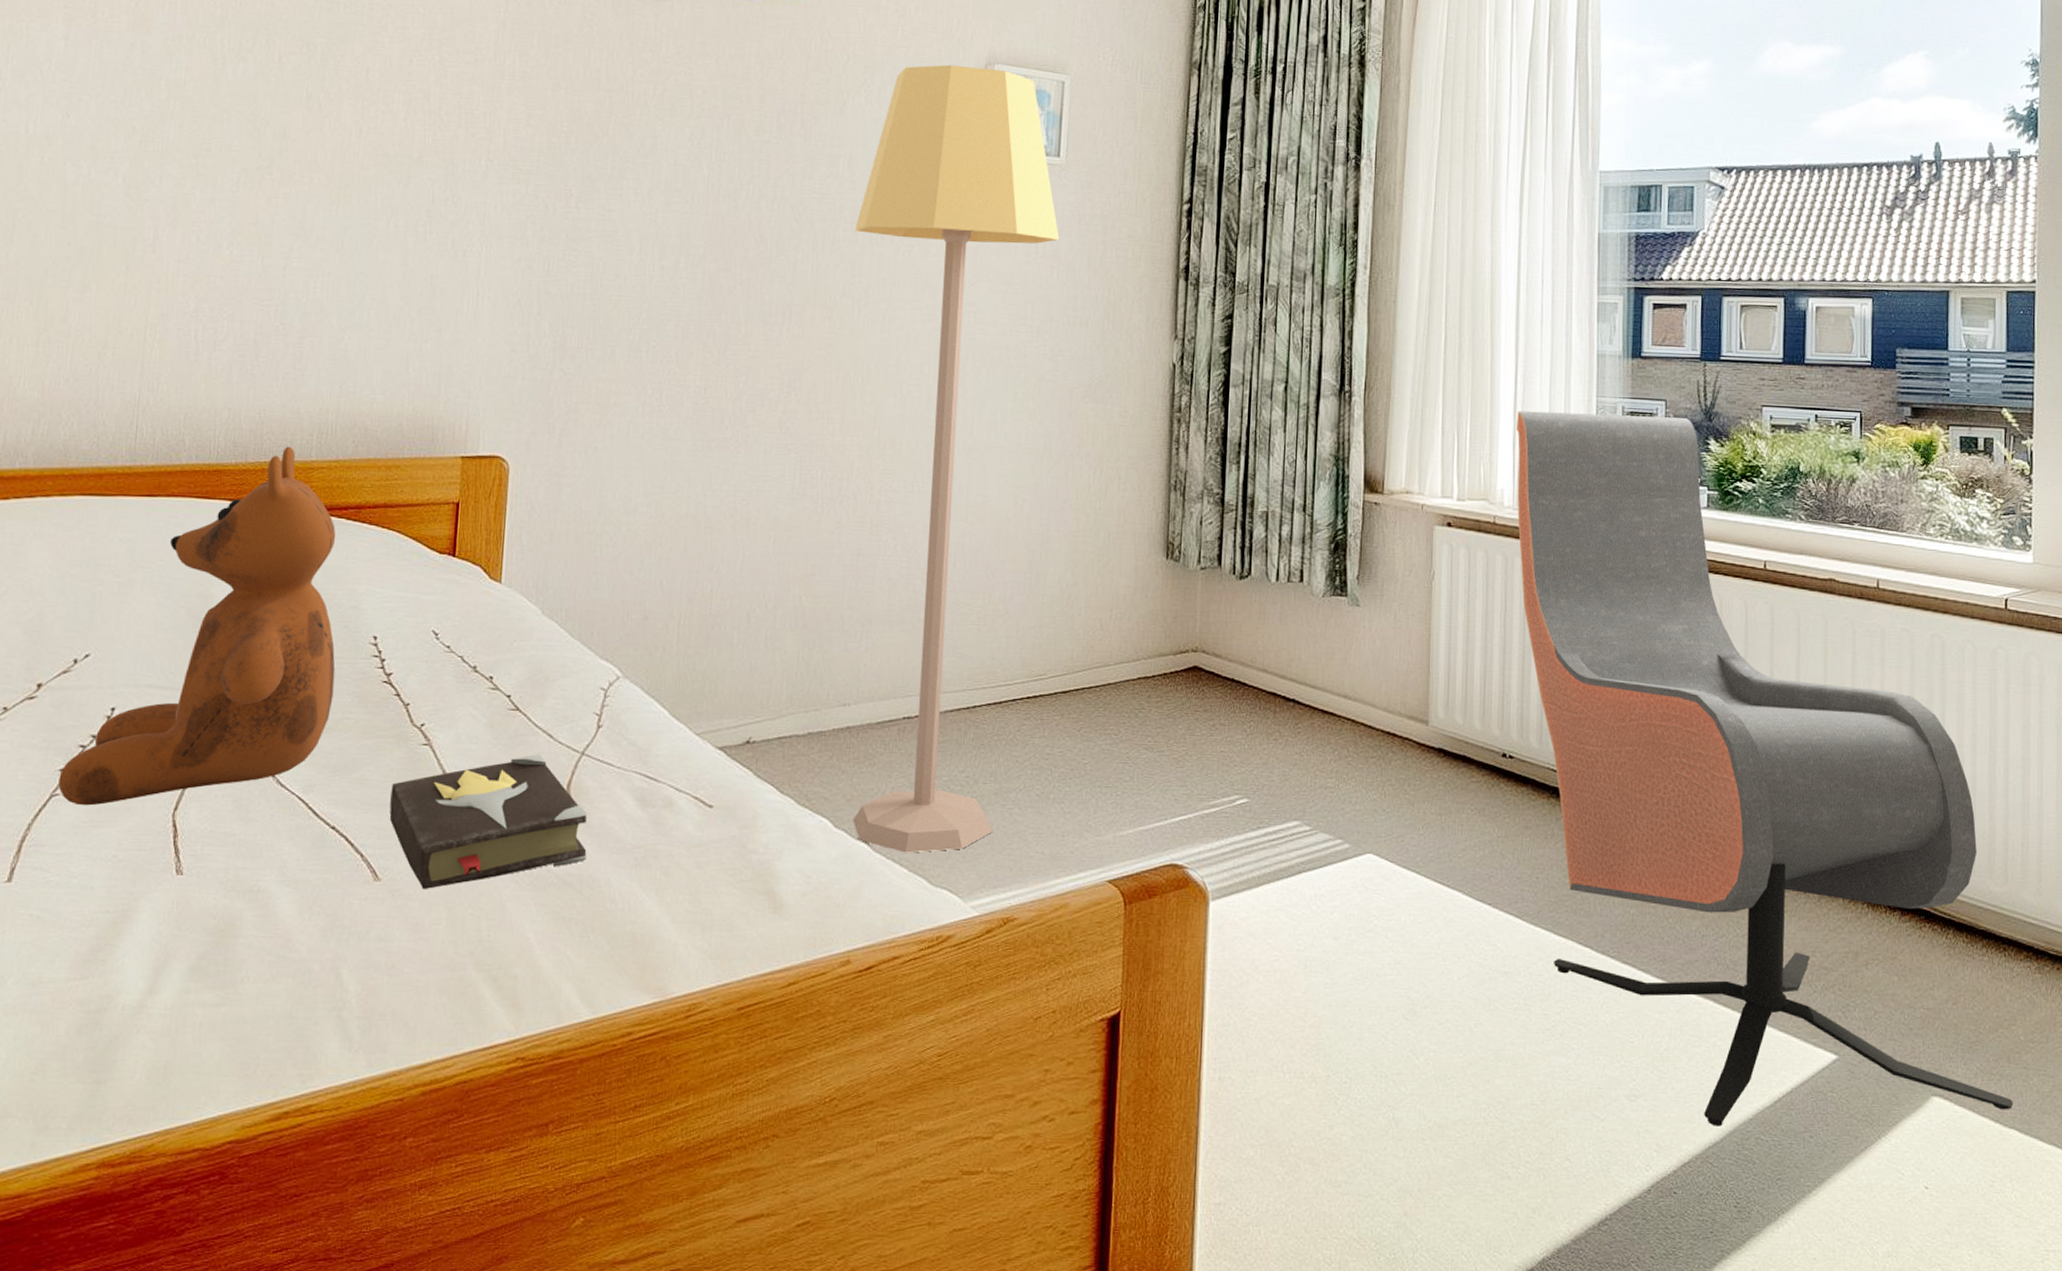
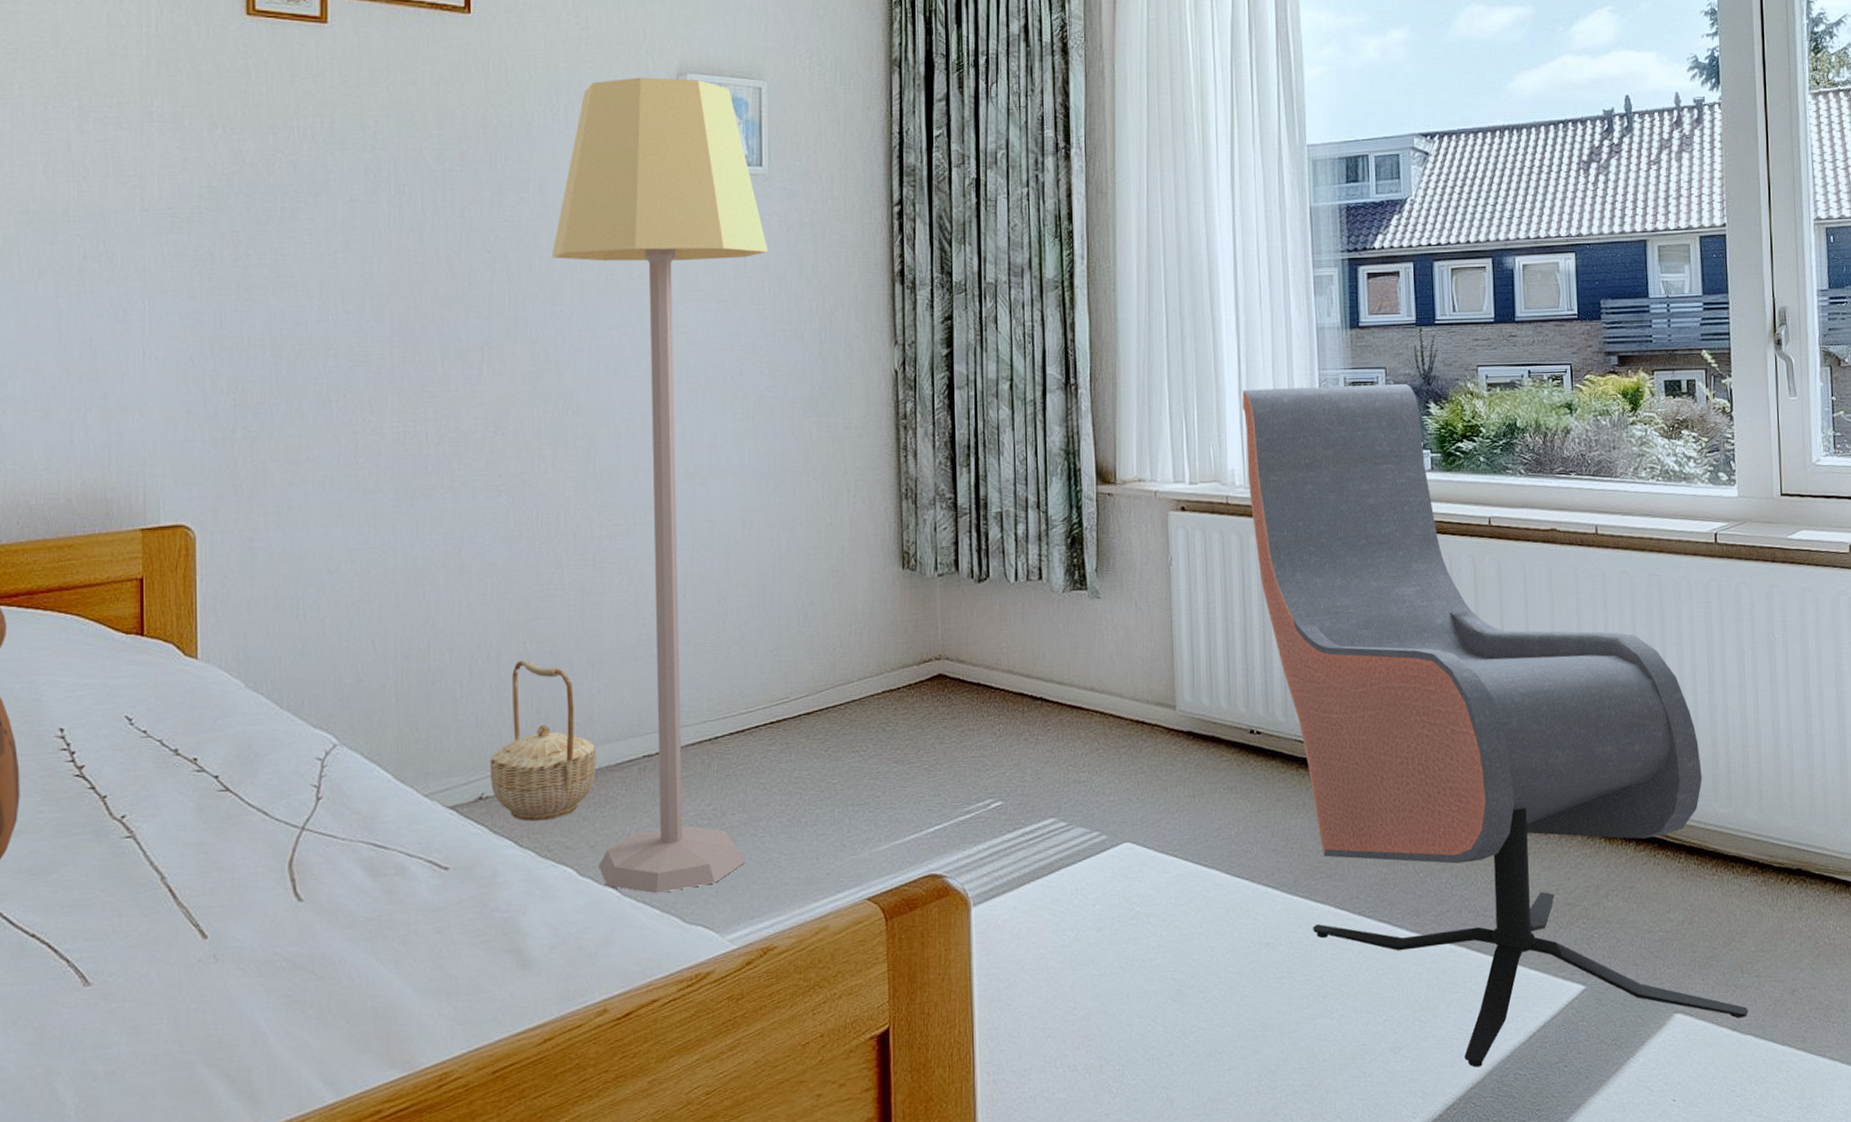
hardback book: present [389,753,587,889] -> none [94,833,316,989]
basket: none [758,613,860,770] -> present [490,660,597,822]

